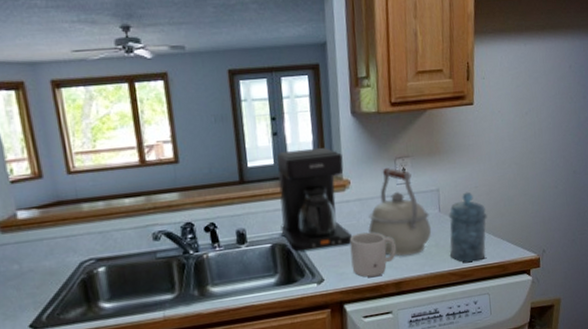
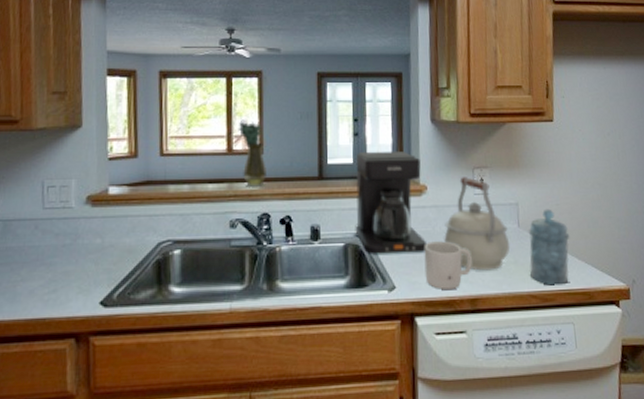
vase: none [148,126,185,196] -> present [238,118,266,185]

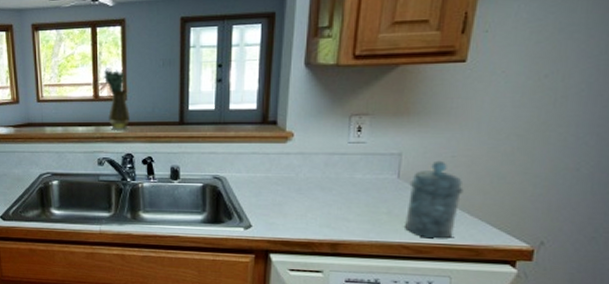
coffee maker: present [355,150,426,254] -> none [214,96,289,197]
mug: present [424,241,472,291] -> none [283,187,337,234]
kettle: present [444,177,511,271] -> none [308,124,385,219]

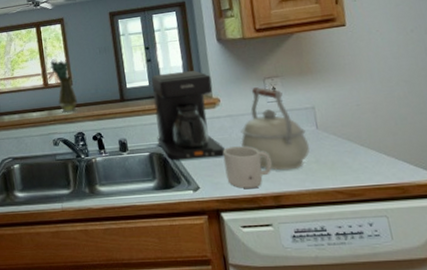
coffee maker: none [214,96,289,197] -> present [151,70,225,161]
mug: none [283,187,337,234] -> present [222,146,272,189]
kettle: none [308,124,385,219] -> present [240,87,310,171]
canister: present [405,160,464,240] -> none [327,109,378,182]

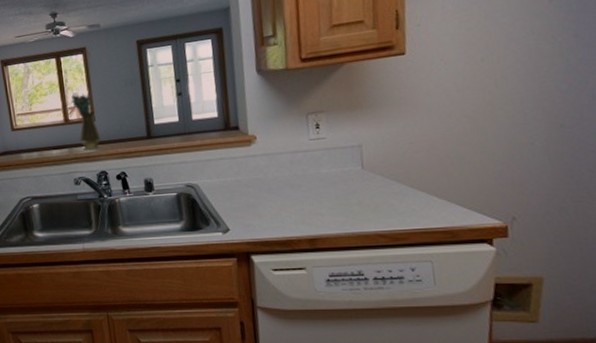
coffee maker: present [151,70,225,161] -> none [182,104,259,201]
mug: present [222,146,272,189] -> none [256,186,310,232]
kettle: present [240,87,310,171] -> none [277,123,353,213]

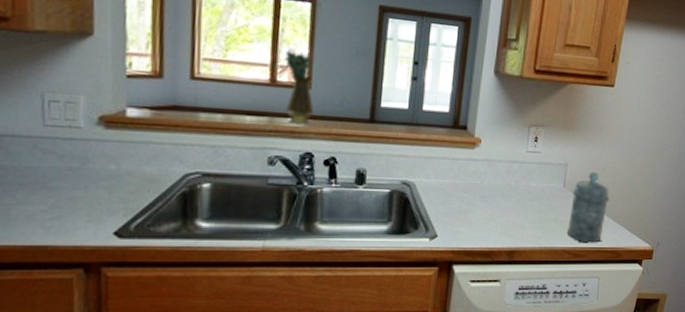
canister: none [374,148,428,225] -> present [567,171,610,243]

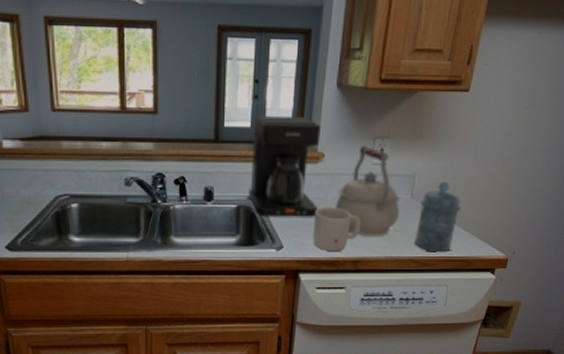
vase: present [283,46,314,123] -> none [131,74,161,145]
coffee maker: none [402,97,478,204] -> present [248,115,321,217]
mug: none [468,194,515,242] -> present [313,207,360,252]
kettle: none [491,133,554,226] -> present [335,146,400,236]

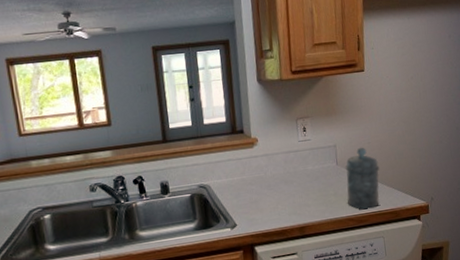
coffee maker: present [248,115,321,217] -> none [194,110,260,200]
mug: present [313,207,360,252] -> none [258,183,300,223]
kettle: present [335,146,400,236] -> none [274,127,331,204]

